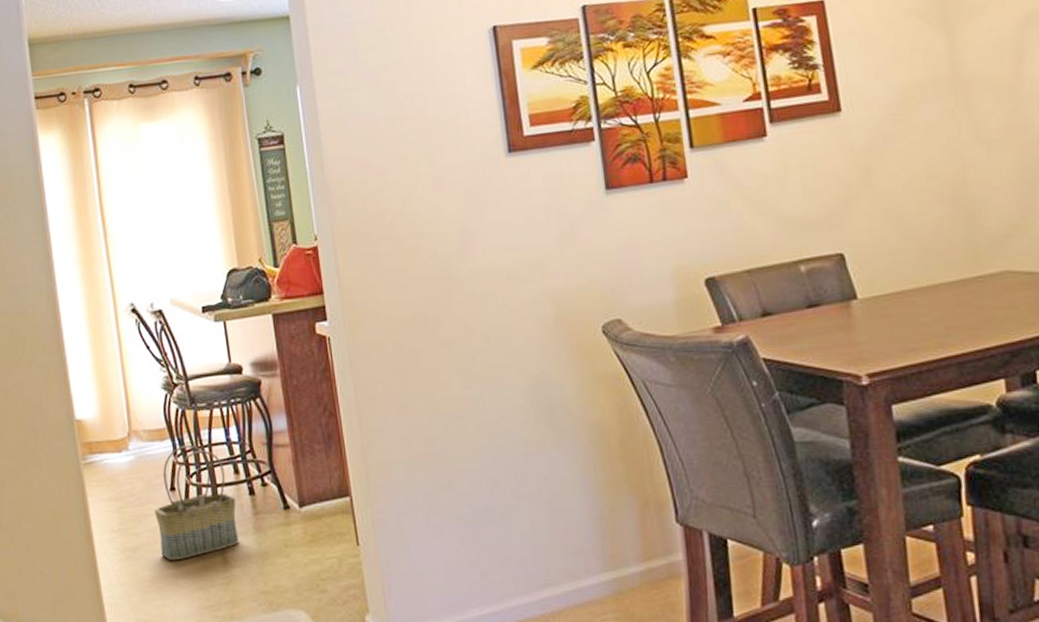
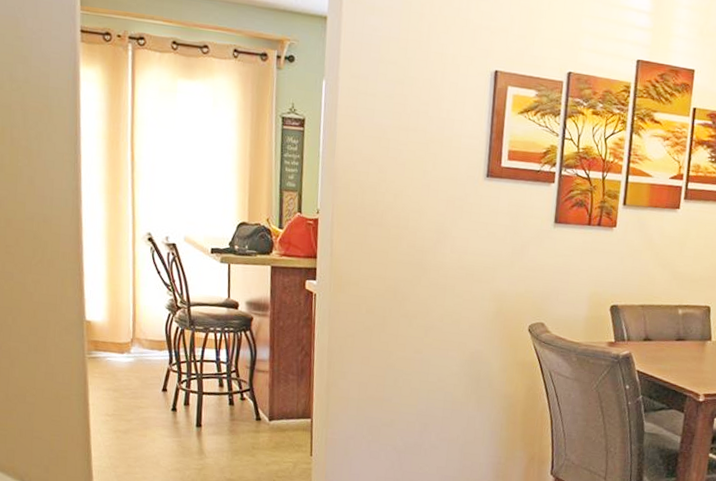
basket: present [155,444,239,561] -> none [146,357,217,446]

